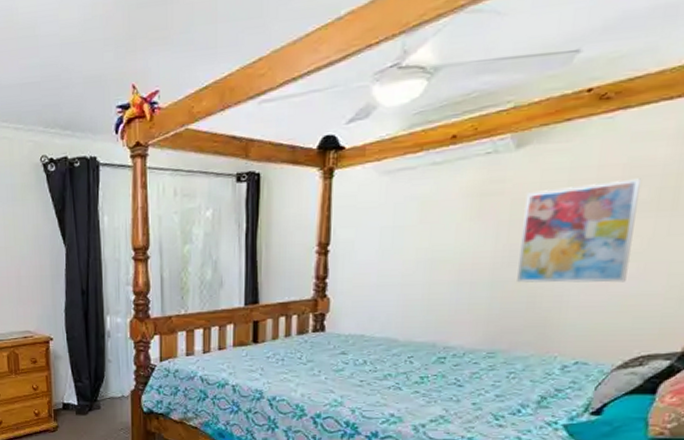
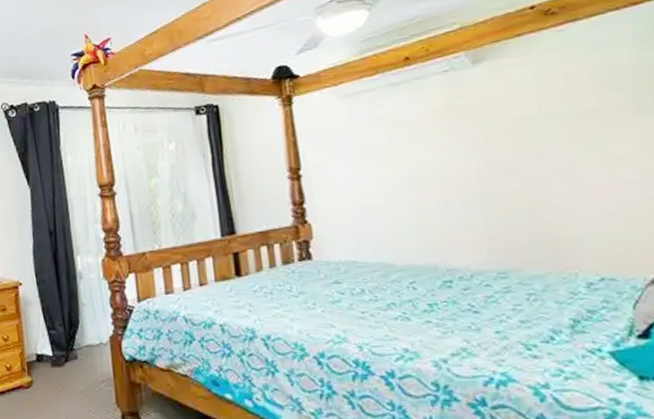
wall art: present [517,178,641,283] -> none [495,84,630,196]

